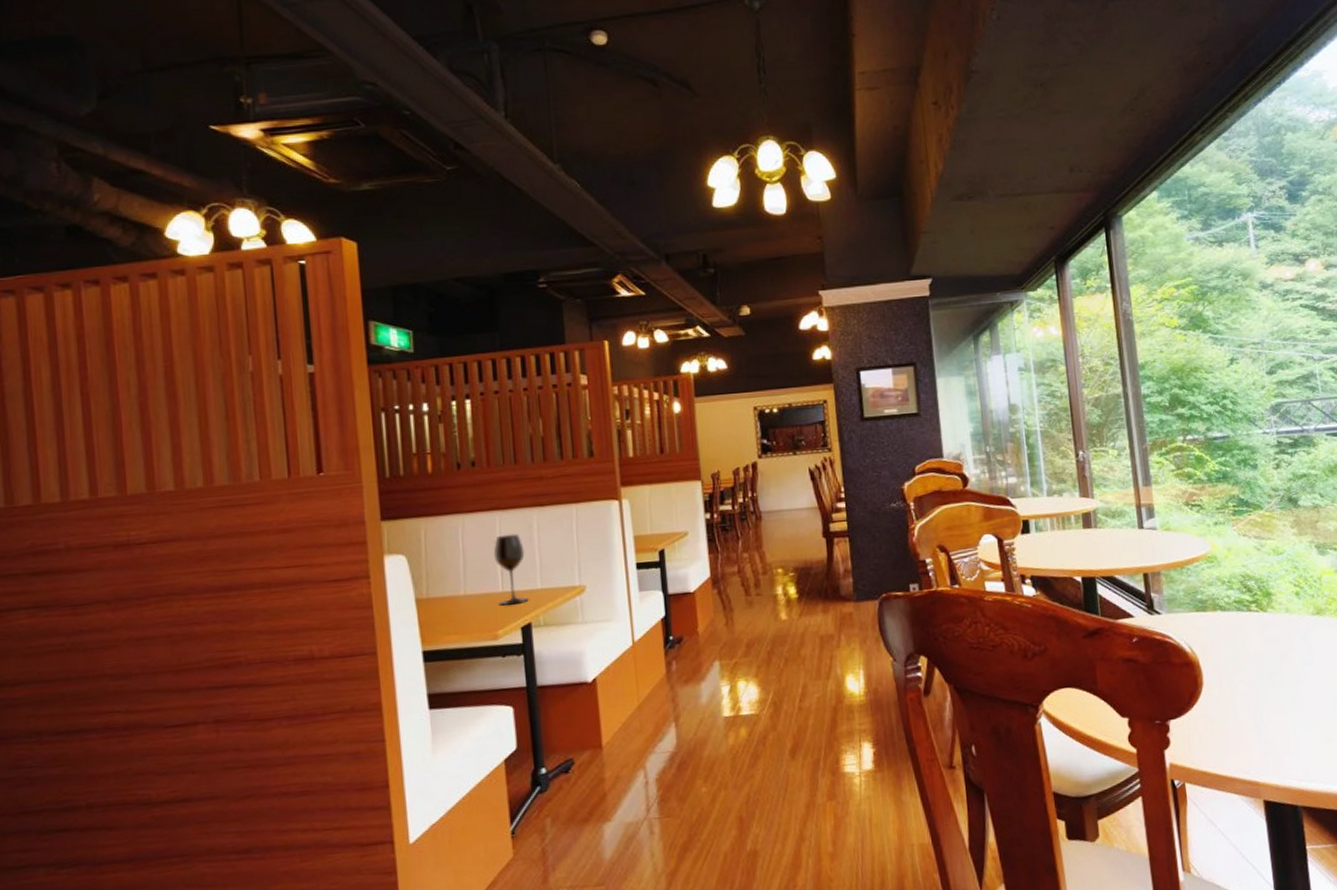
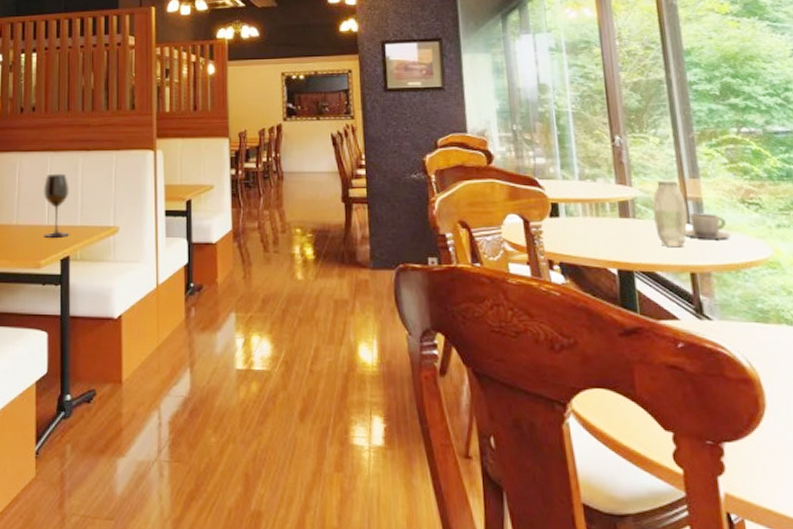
vase: none [1111,490,1142,552] -> present [652,181,688,248]
cup: none [1139,517,1178,542] -> present [685,213,732,239]

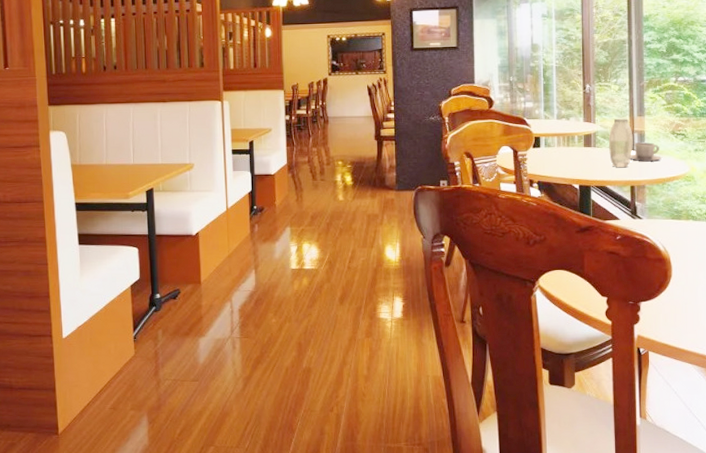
wineglass: present [43,173,69,239] -> none [127,121,152,175]

